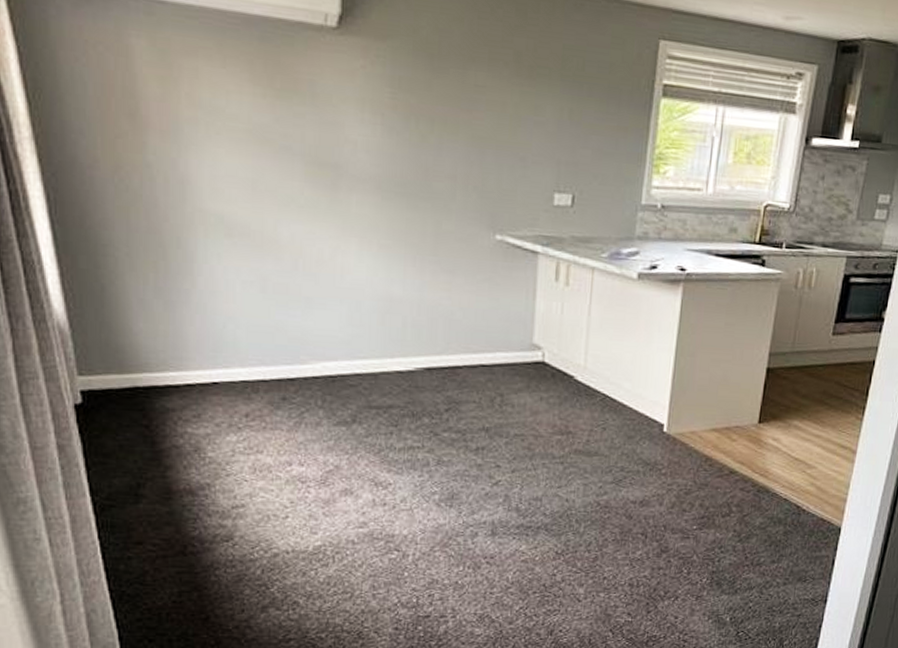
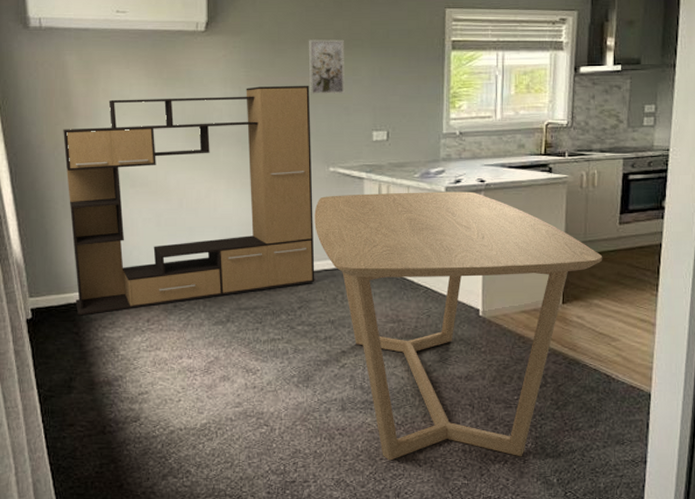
media console: none [127,110,477,404] -> present [63,85,315,316]
dining table: none [472,271,810,595] -> present [314,191,603,461]
wall art: none [476,59,526,139] -> present [308,39,345,95]

